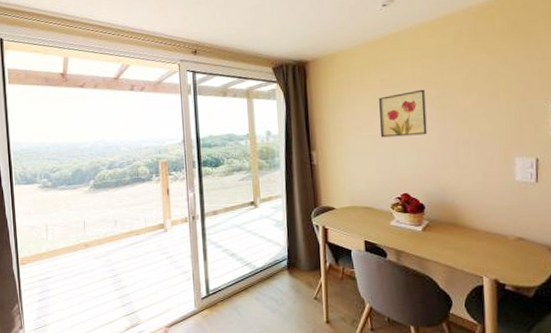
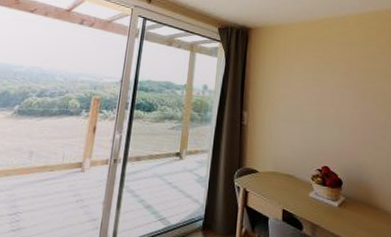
wall art: present [378,89,427,138] -> none [308,71,350,113]

